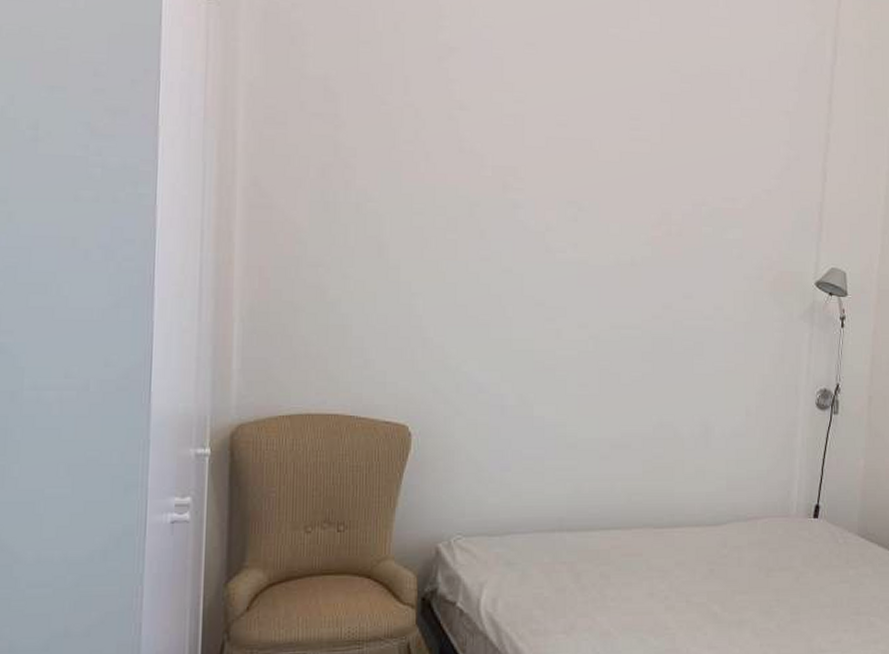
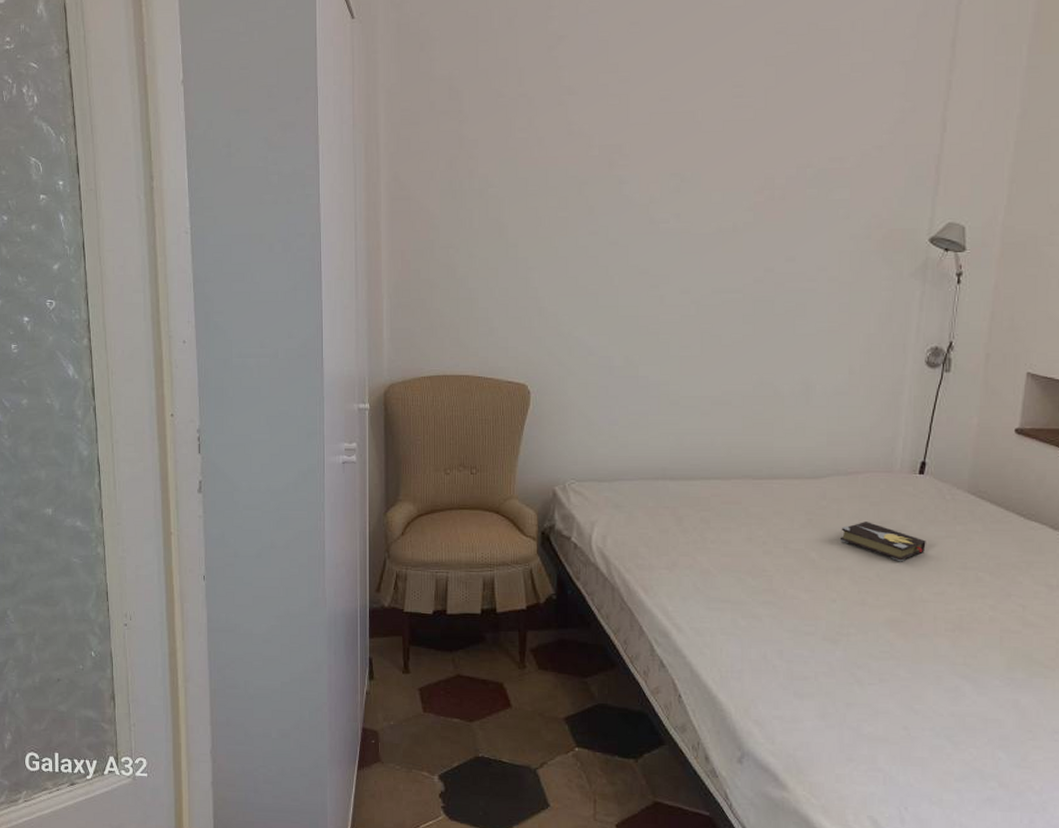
hardback book: none [741,569,822,611] -> present [839,522,926,562]

